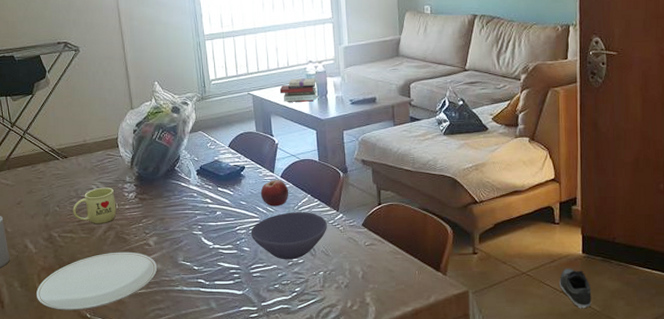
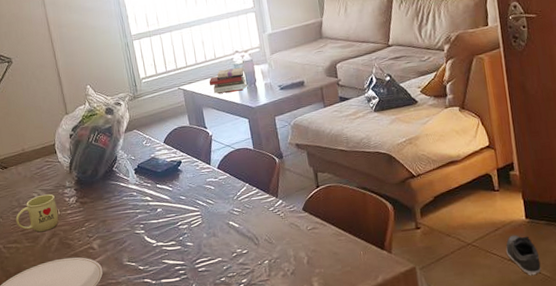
bowl: present [250,212,327,260] -> none [192,201,268,252]
fruit: present [260,180,289,207] -> none [199,171,227,199]

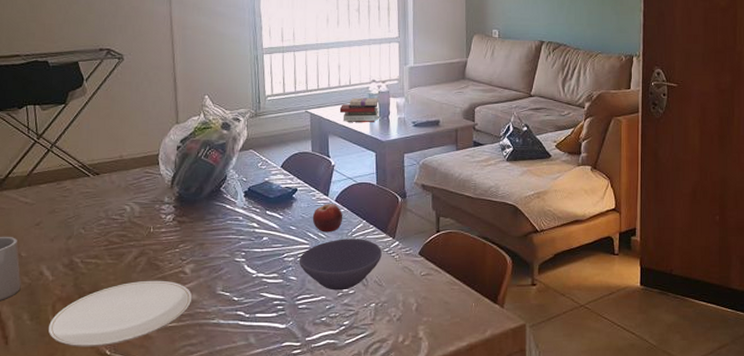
mug: present [15,194,59,233] -> none [100,208,151,249]
bowl: none [192,201,268,252] -> present [299,239,382,291]
fruit: none [199,171,227,199] -> present [312,204,343,233]
shoe: present [506,235,541,276] -> none [617,300,648,343]

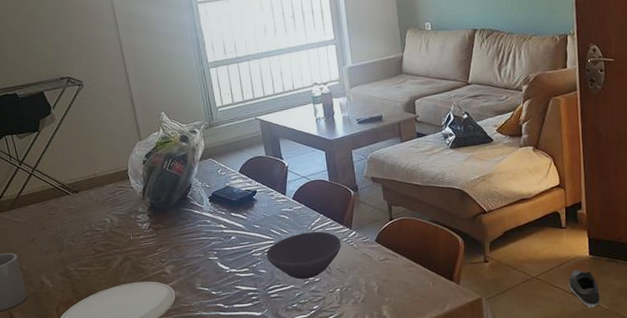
fruit: present [312,204,343,233] -> none [273,202,302,228]
books: present [339,97,379,122] -> none [286,99,325,125]
shoe: none [617,300,648,343] -> present [569,270,600,308]

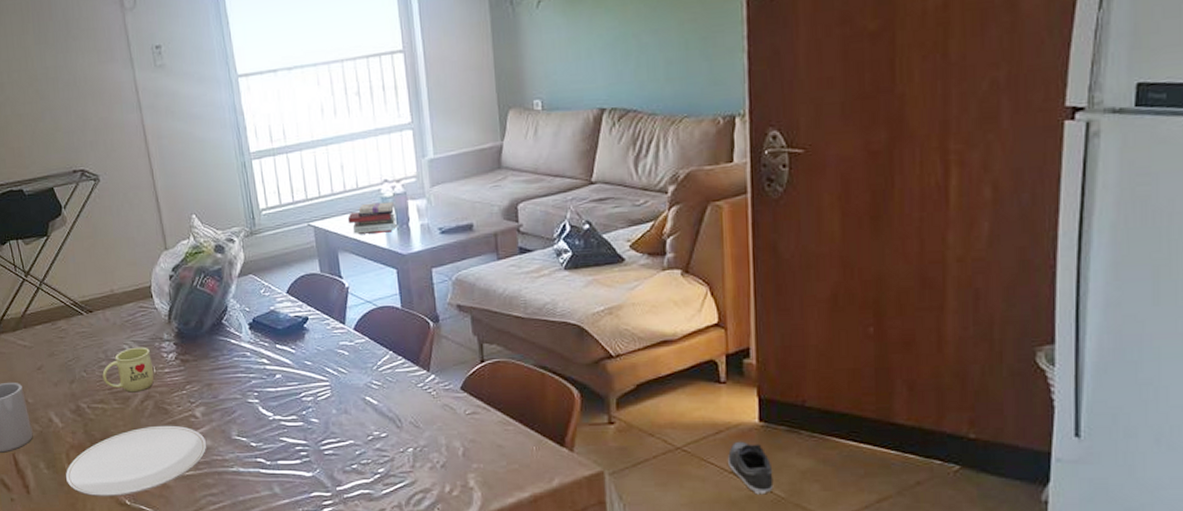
mug: none [87,219,132,257] -> present [102,347,155,393]
bowl: present [266,231,341,280] -> none [319,373,416,434]
books: none [286,99,325,125] -> present [347,201,397,234]

